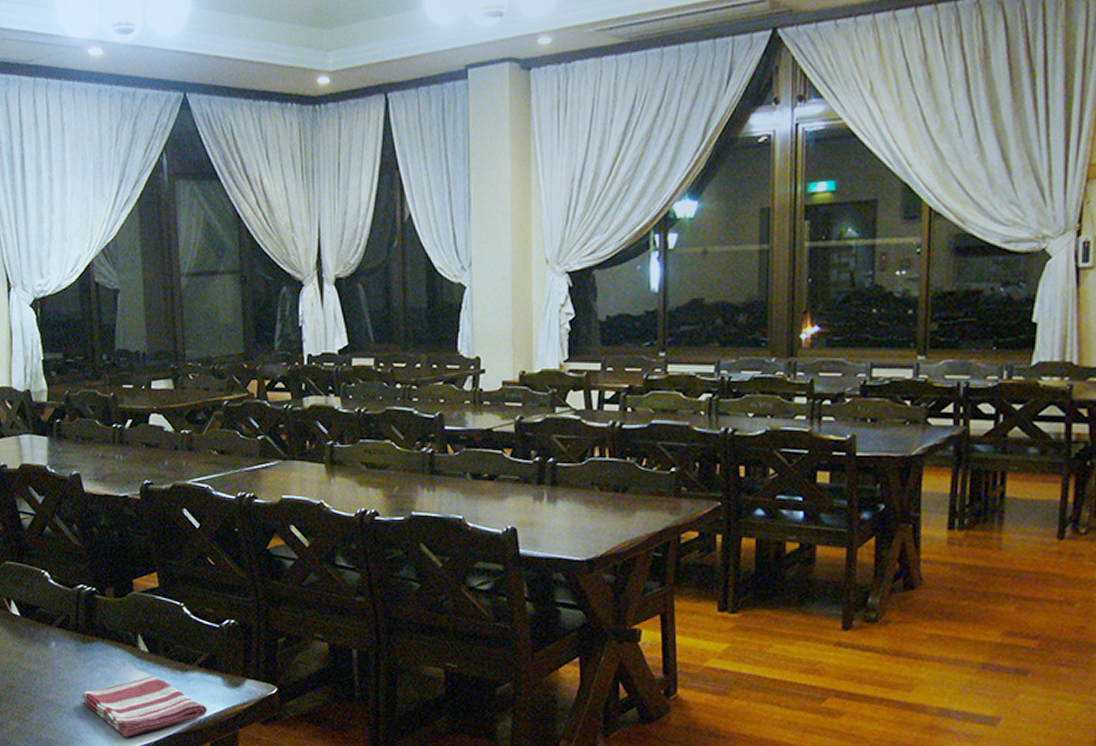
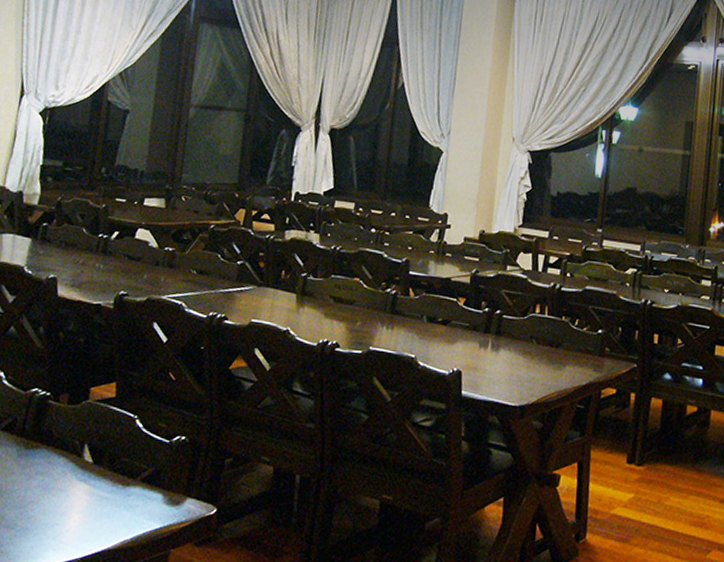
dish towel: present [82,676,207,738] -> none [13,488,142,552]

